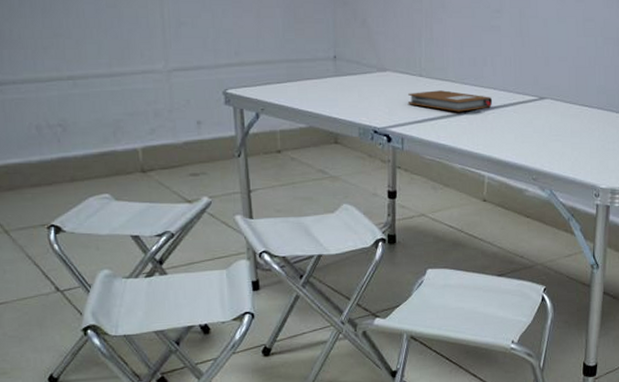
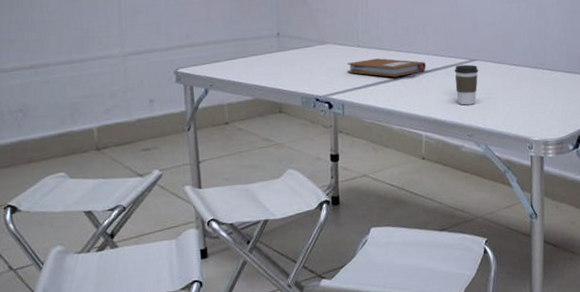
coffee cup: none [522,102,548,147] -> present [454,64,478,105]

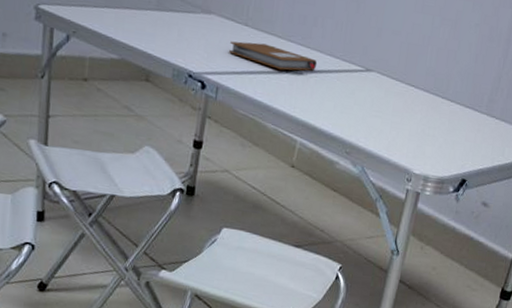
coffee cup: present [454,64,478,105] -> none [342,72,373,120]

